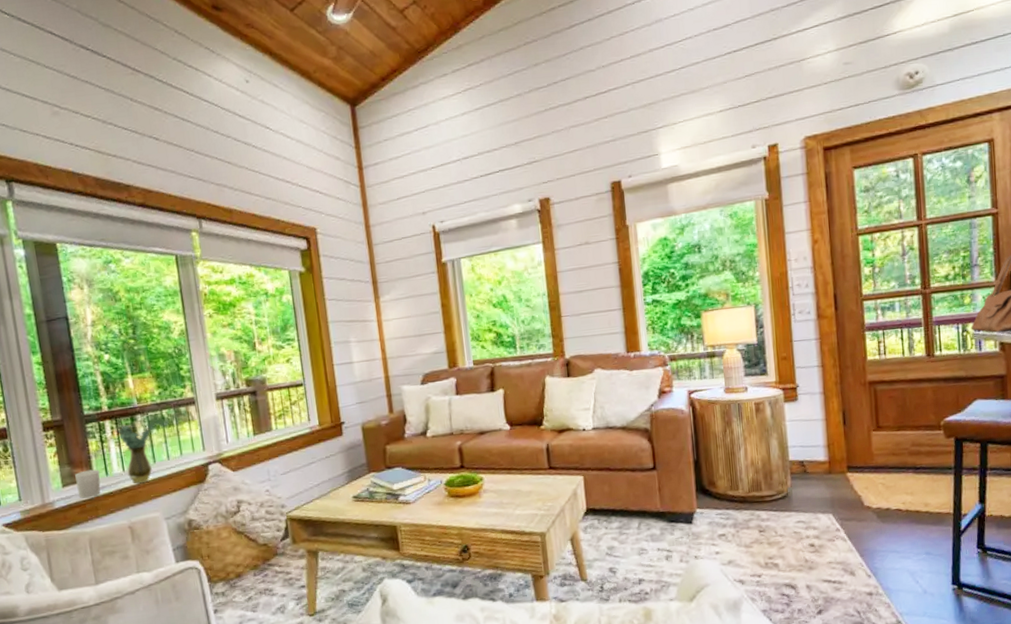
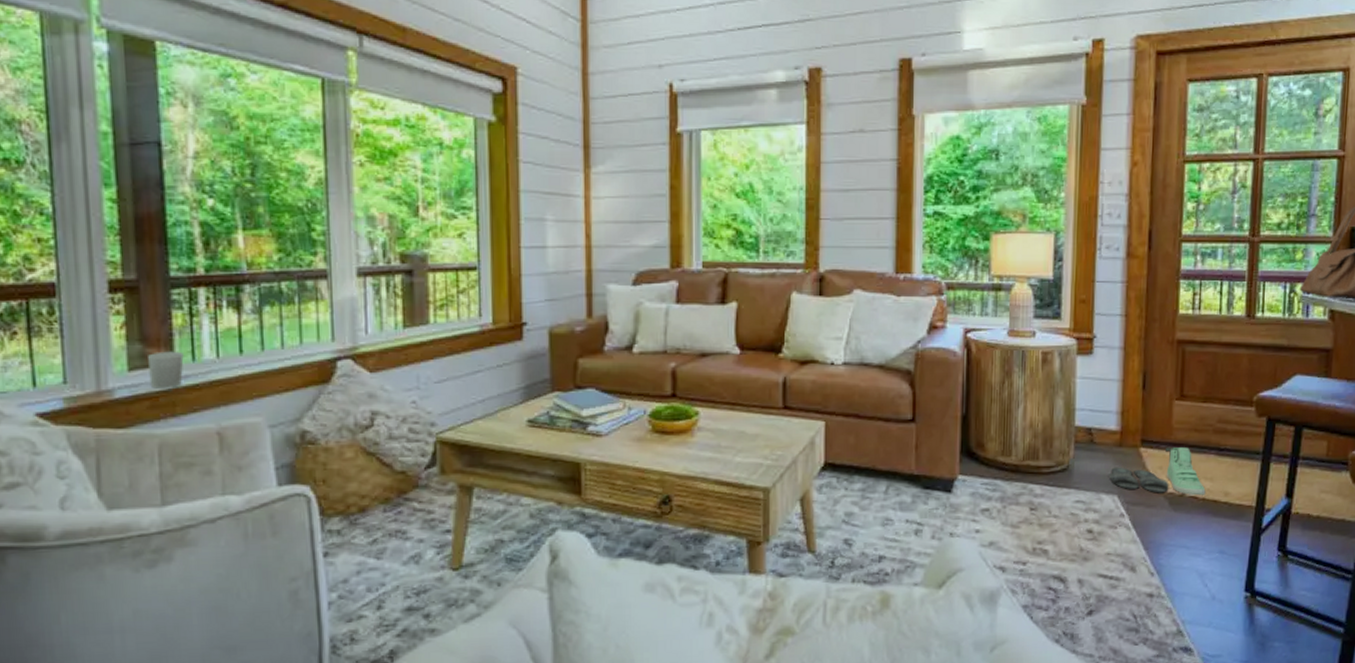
vase: present [115,424,152,484] -> none [213,294,260,377]
slippers: none [822,490,876,510] -> present [1108,467,1169,493]
sneaker: none [868,469,908,508] -> present [1164,446,1206,496]

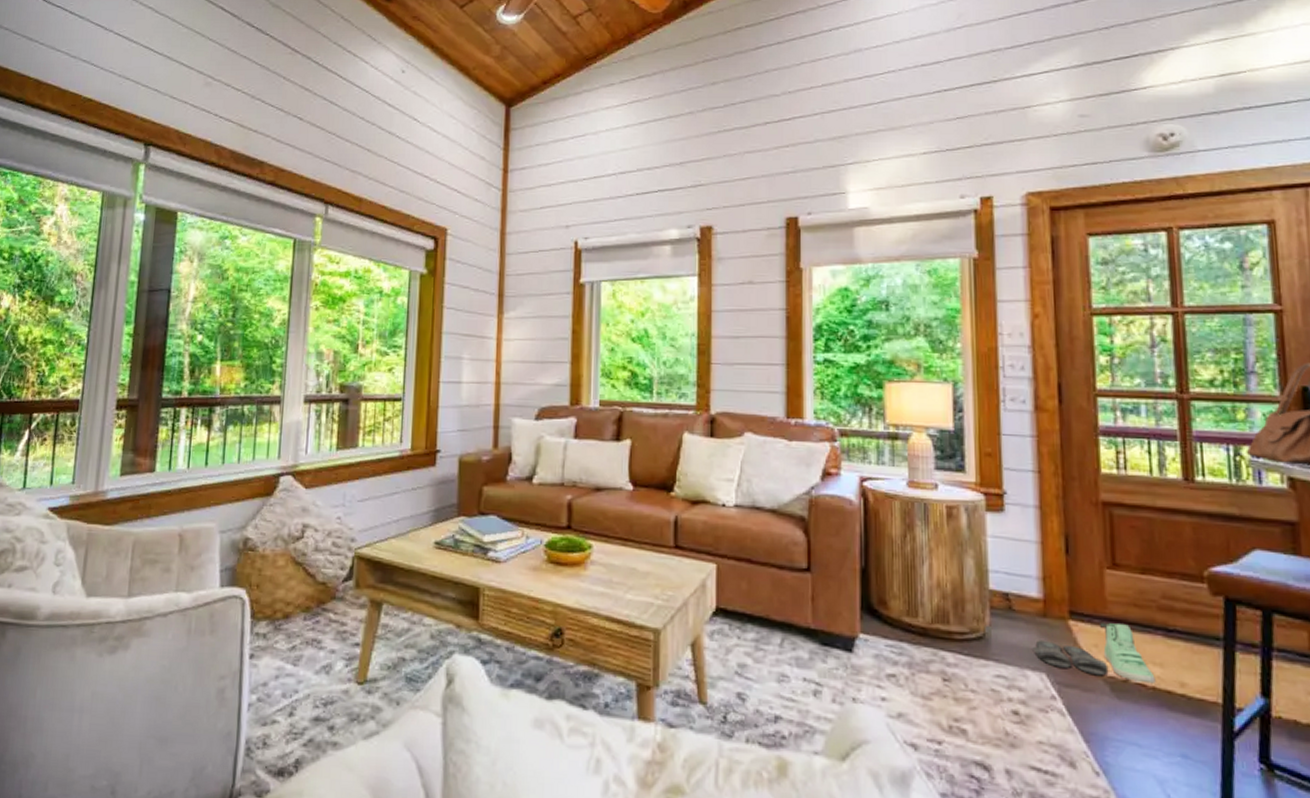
candle holder: present [148,351,184,389] -> none [134,460,163,493]

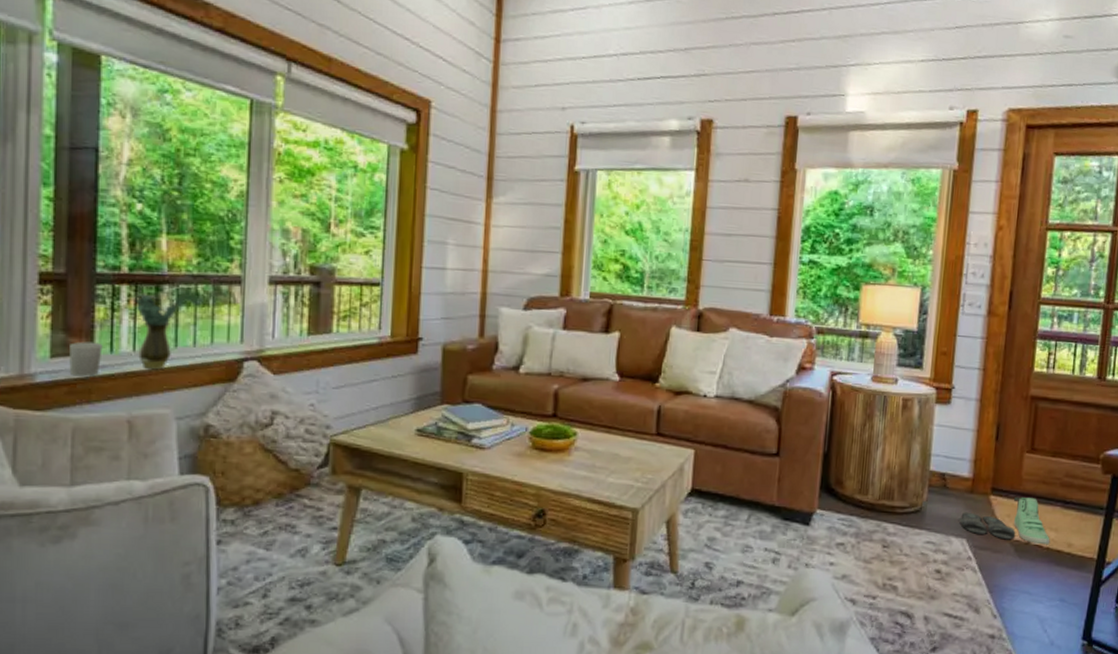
candle holder: none [134,460,163,493] -> present [69,341,103,377]
vase: none [190,414,226,486] -> present [134,292,177,370]

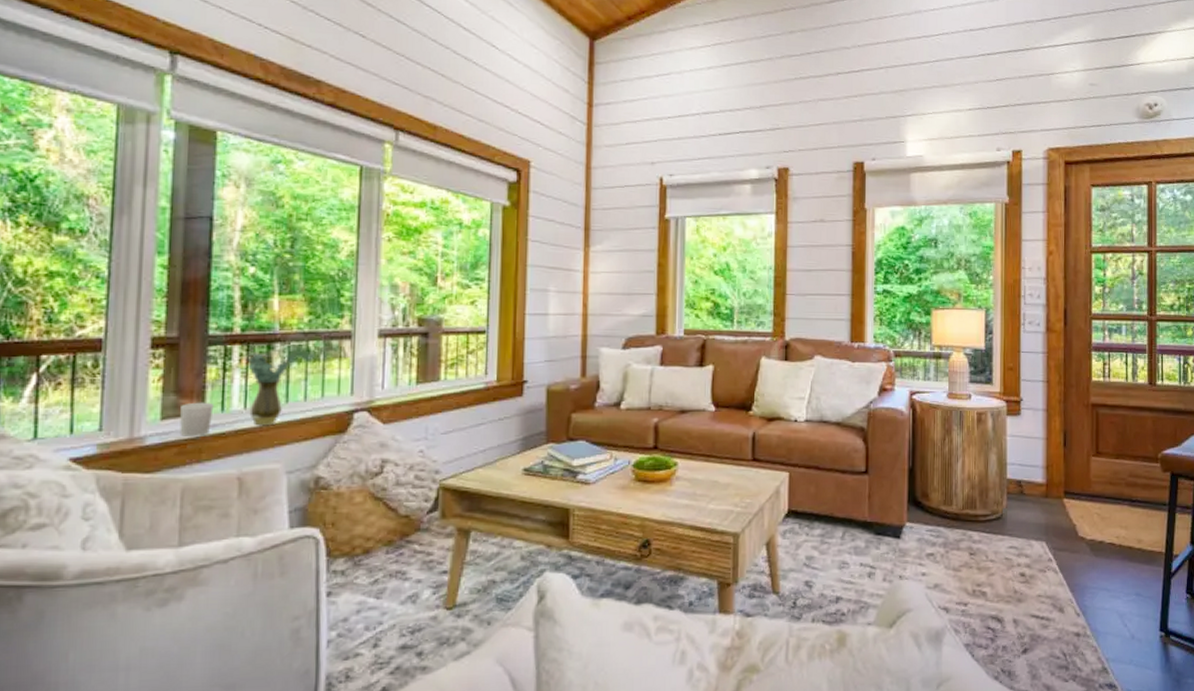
slippers: present [958,512,1016,540] -> none [1037,516,1090,540]
sneaker: present [1013,496,1050,545] -> none [1084,498,1122,543]

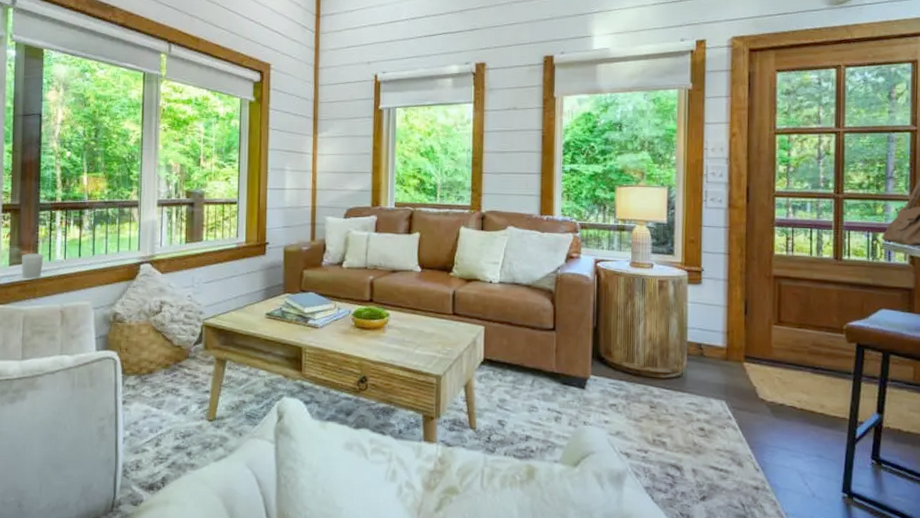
vase: present [245,351,288,426] -> none [65,216,94,272]

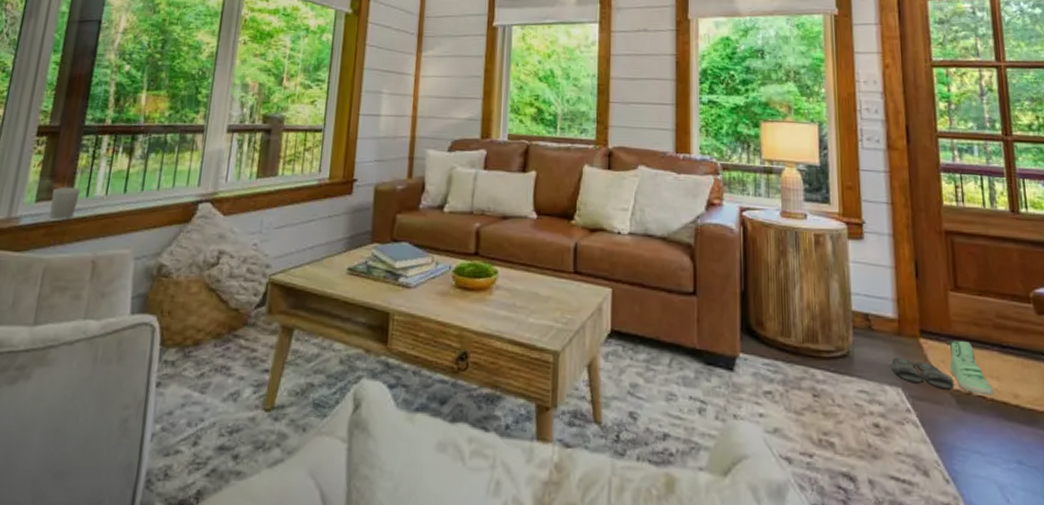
slippers: none [716,377,770,402] -> present [889,357,955,390]
sneaker: none [765,363,803,406] -> present [945,339,994,396]

